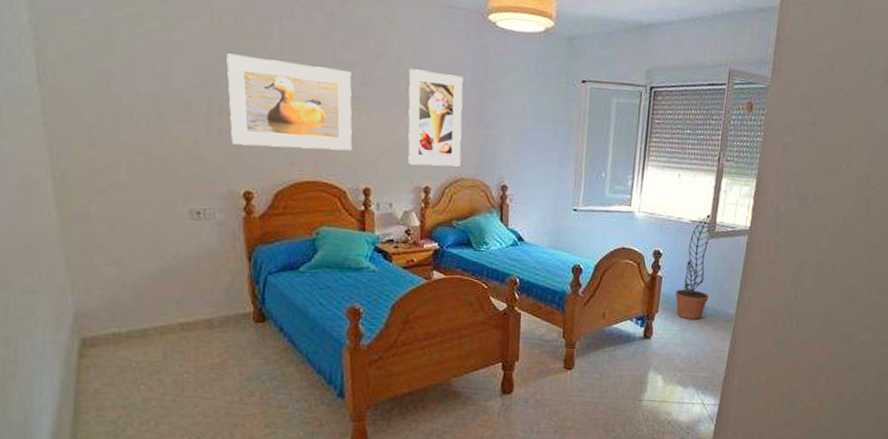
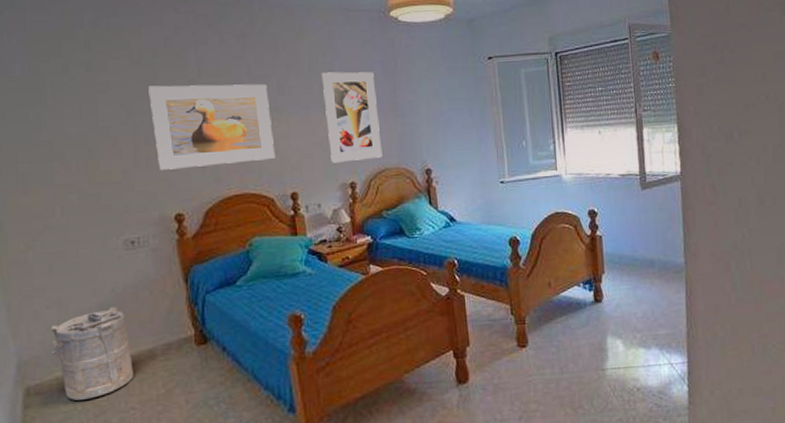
laundry hamper: none [109,274,190,358] -> present [50,307,134,400]
decorative plant: present [675,214,711,320] -> none [618,165,654,276]

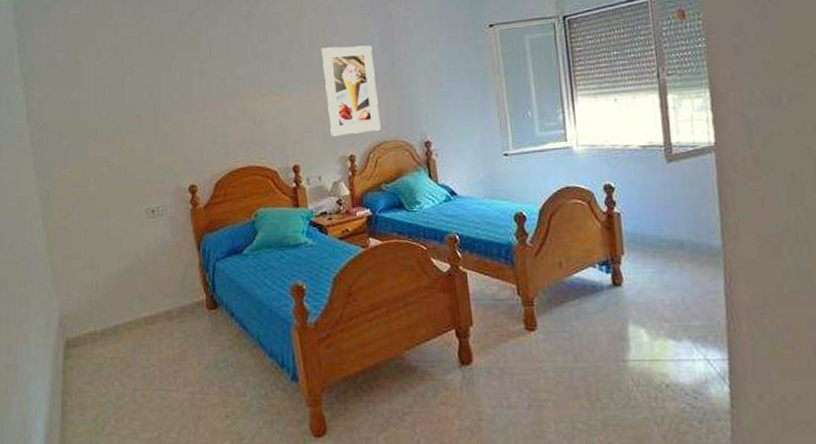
laundry hamper: present [50,307,134,400] -> none [85,270,154,354]
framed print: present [148,84,276,170] -> none [166,61,279,144]

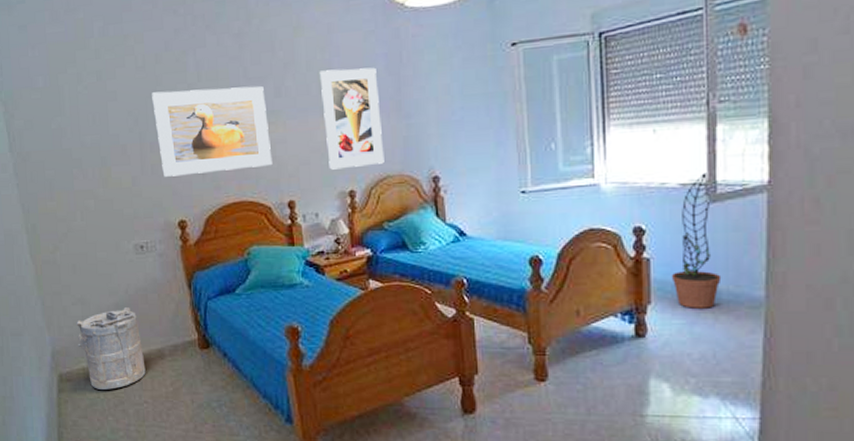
laundry hamper: none [85,270,154,354] -> present [76,307,146,390]
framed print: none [166,61,279,144] -> present [152,86,273,177]
decorative plant: none [639,136,684,258] -> present [671,172,722,309]

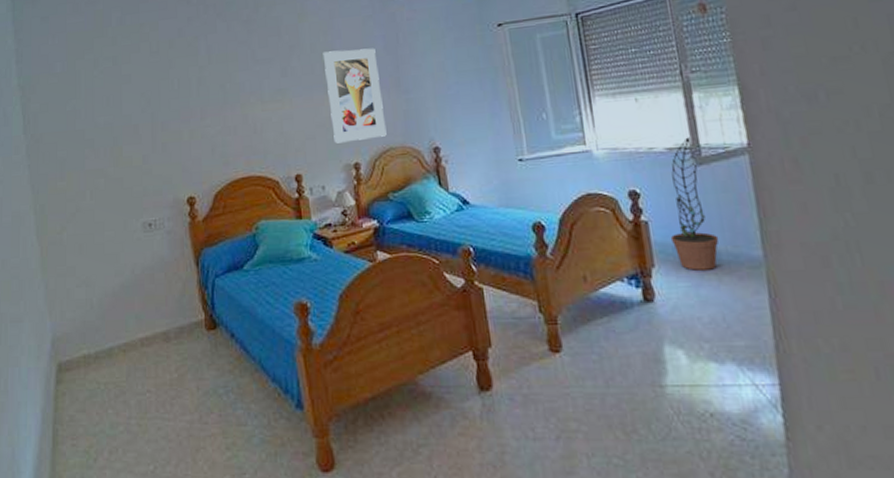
laundry hamper: present [76,307,146,390] -> none [79,288,150,379]
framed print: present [152,86,273,177] -> none [165,67,280,155]

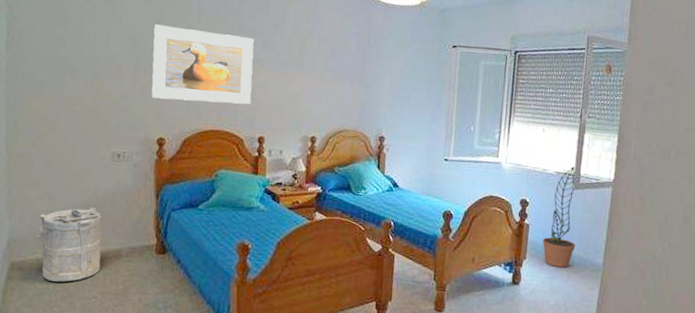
laundry hamper: none [79,288,150,379] -> present [36,207,102,282]
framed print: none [165,67,280,155] -> present [151,24,254,105]
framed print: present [322,48,387,144] -> none [298,36,349,119]

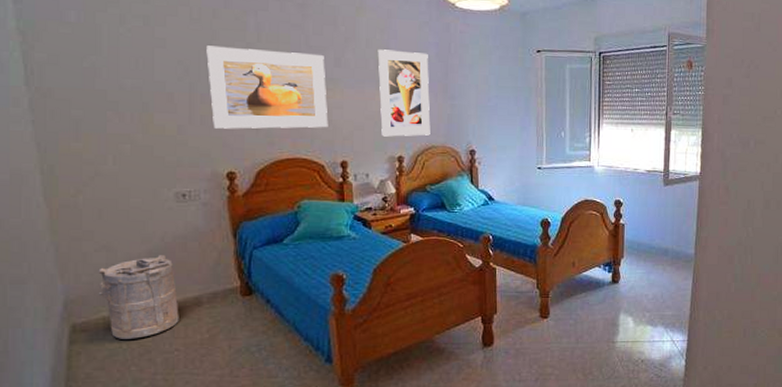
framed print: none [298,36,349,119] -> present [377,49,431,137]
decorative plant: present [542,166,576,268] -> none [637,163,669,262]

